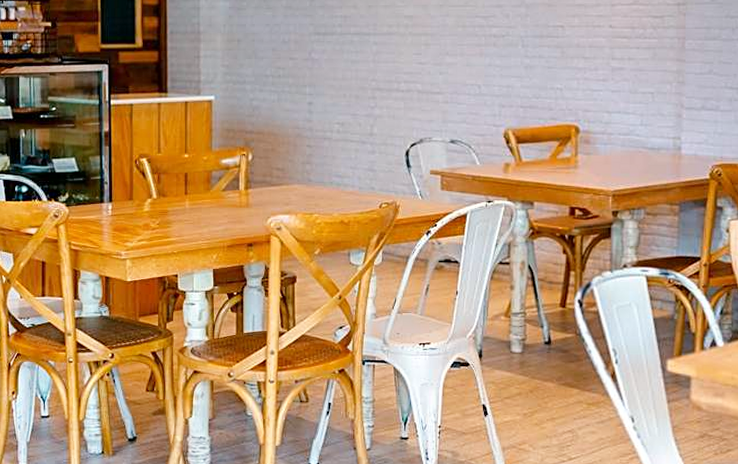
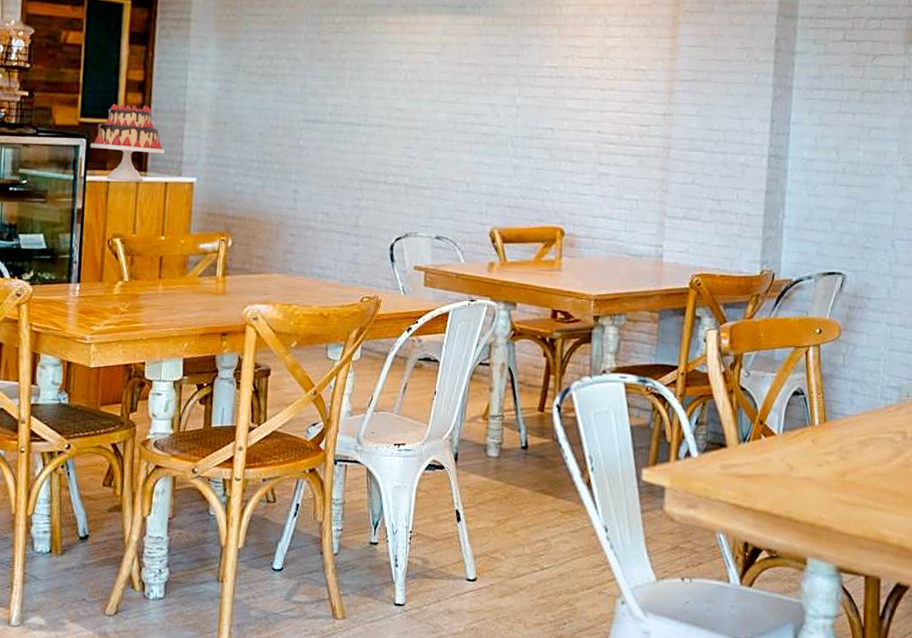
cake: none [112,28,183,103] -> present [90,103,165,182]

